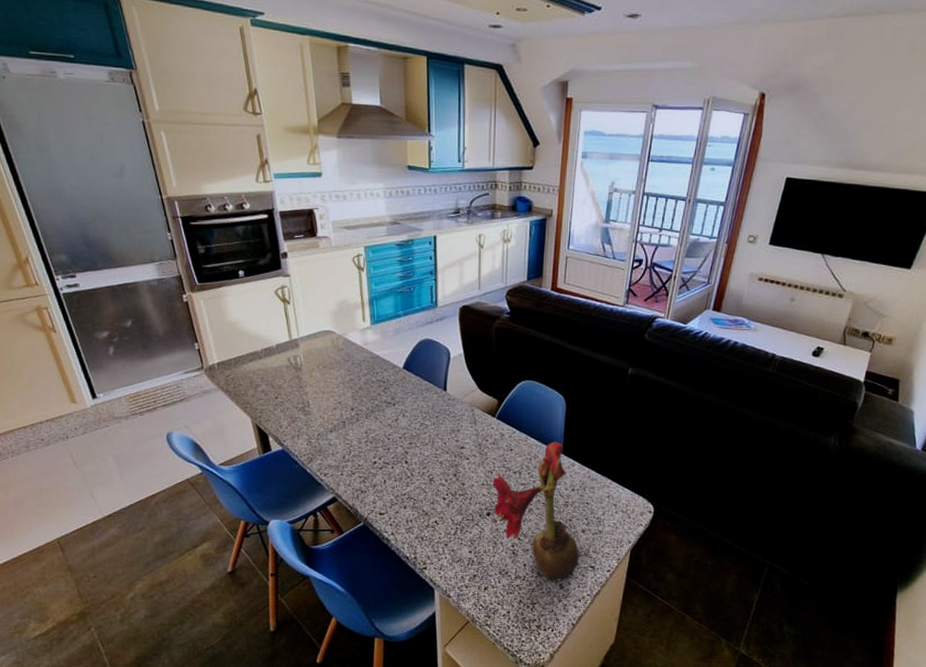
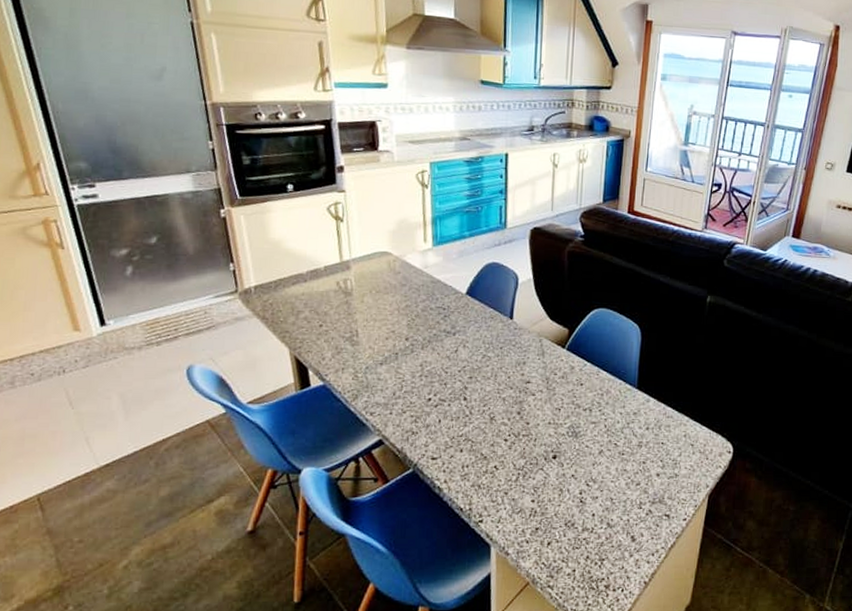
flower: present [492,441,580,582] -> none [559,375,654,534]

